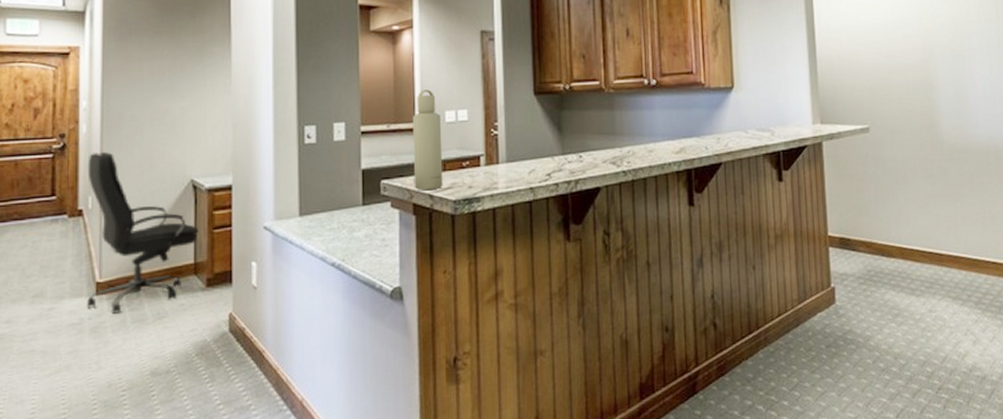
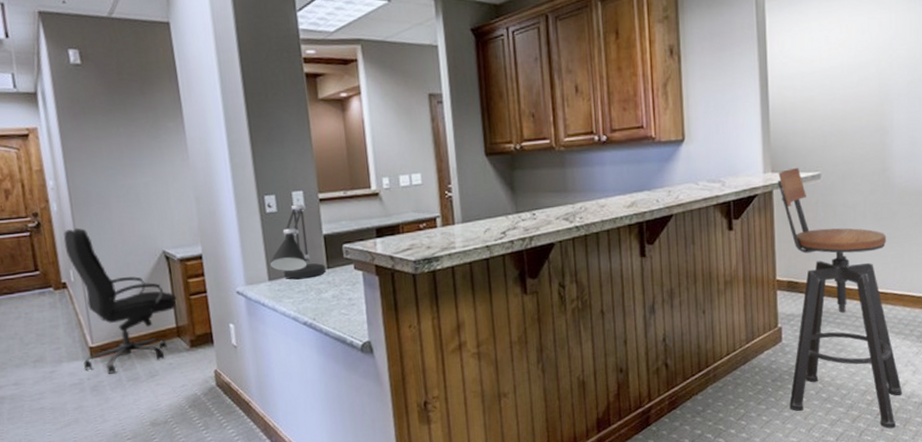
desk lamp: none [302,136,360,216] -> present [269,204,326,280]
bottle: present [412,89,443,190] -> none [367,155,403,252]
bar stool: none [826,119,963,406] -> present [777,167,902,429]

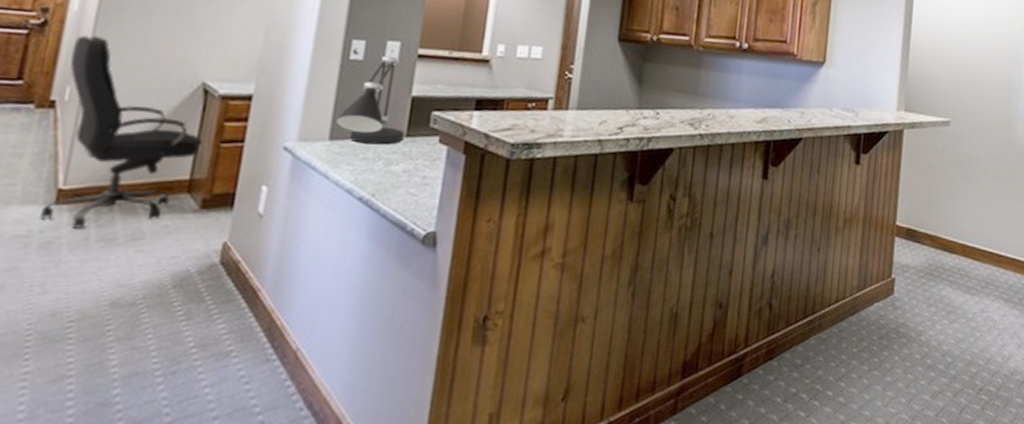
bar stool: present [777,167,902,429] -> none [893,110,1006,408]

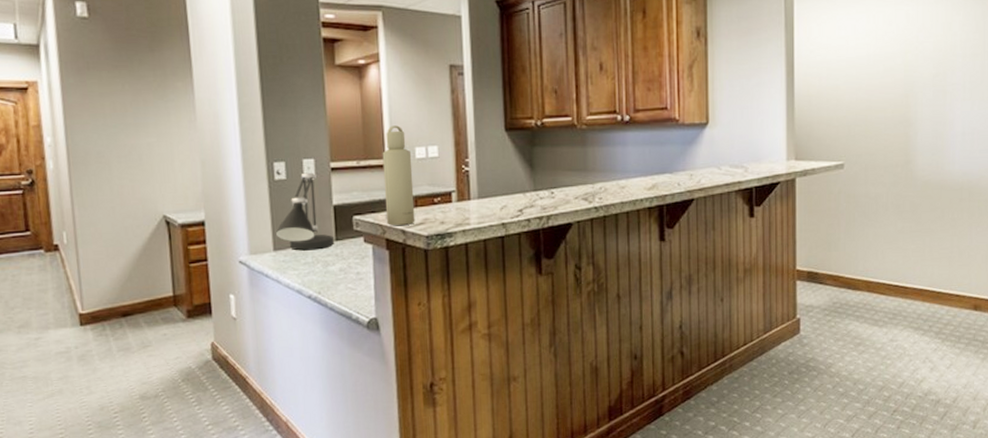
office chair: present [40,35,202,229] -> none [58,187,175,343]
bottle: none [469,18,511,129] -> present [382,125,415,226]

